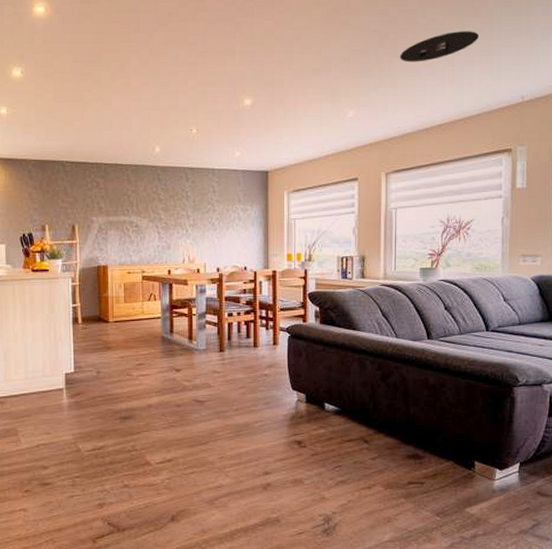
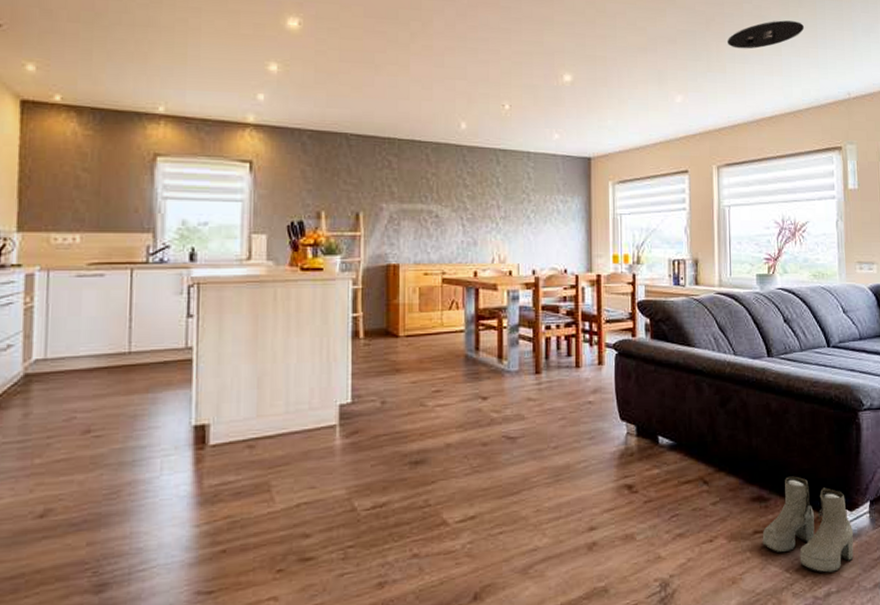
boots: none [416,439,502,519] -> present [762,476,854,573]

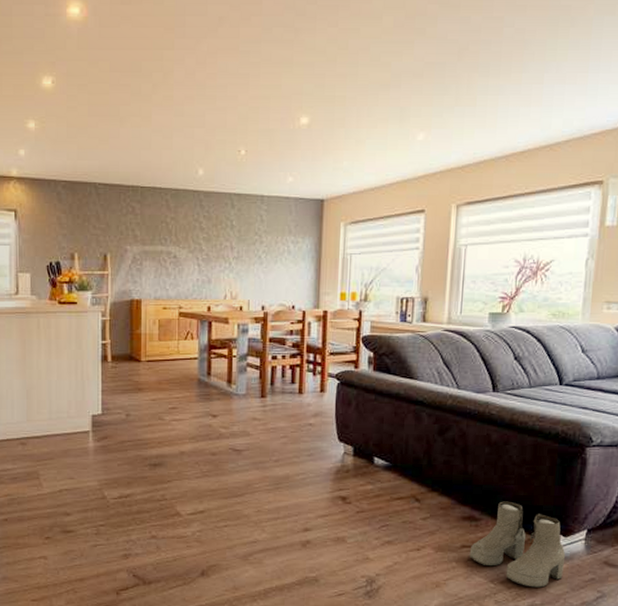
ceiling light: present [727,20,805,49] -> none [480,43,575,79]

